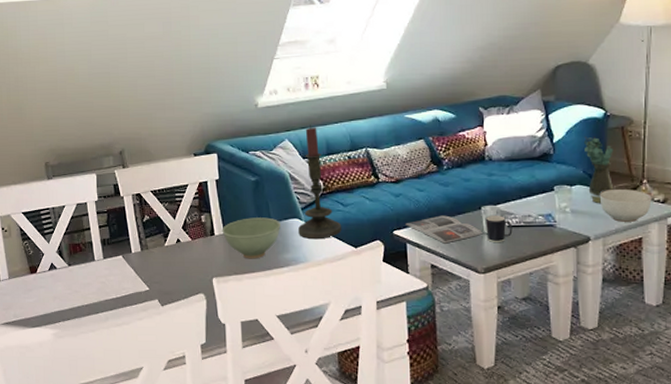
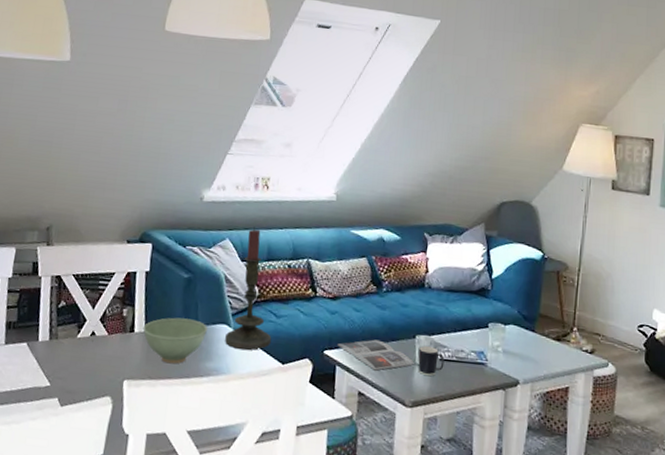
vase: present [583,136,613,203] -> none [520,276,548,346]
bowl: present [599,188,652,222] -> none [531,333,581,370]

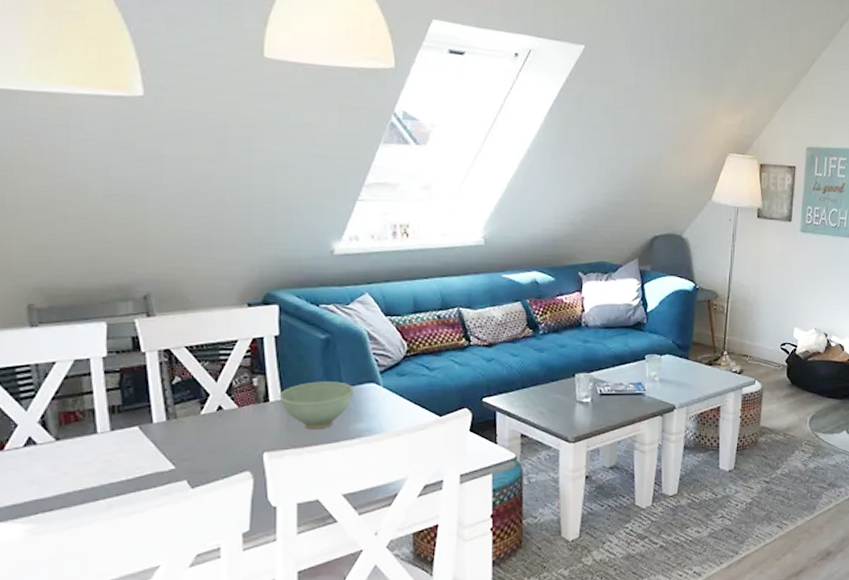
candle: present [225,227,272,350] -> none [375,278,426,406]
magazine: present [337,339,416,371] -> none [496,382,576,412]
mug: present [418,345,445,377] -> none [578,382,604,412]

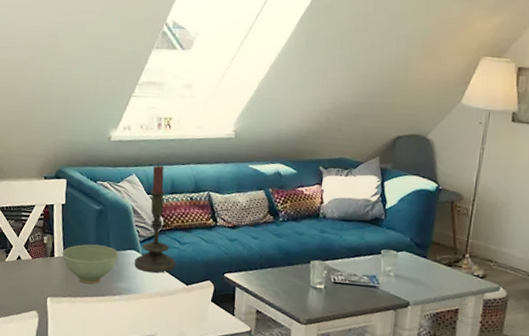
candle: none [375,278,426,406] -> present [134,163,177,273]

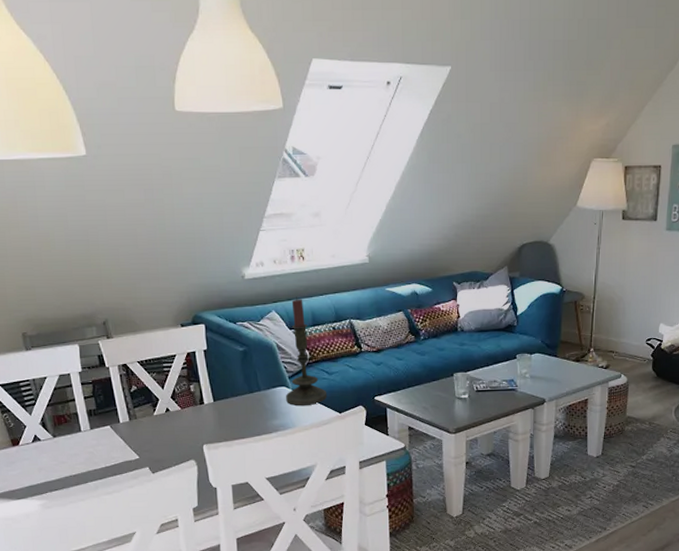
bowl: present [61,244,119,285] -> none [211,386,270,426]

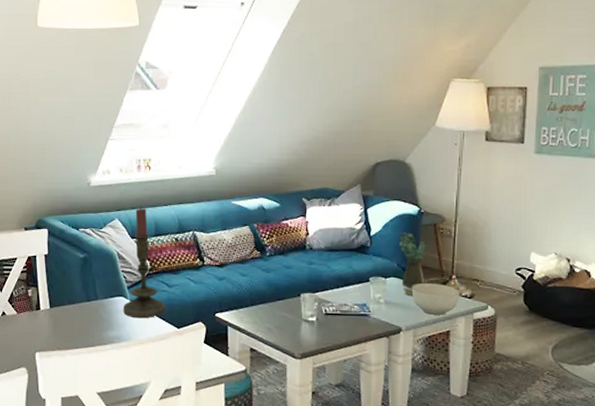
vase: none [542,309,567,369] -> present [398,231,426,296]
bowl: none [554,356,597,386] -> present [411,282,460,315]

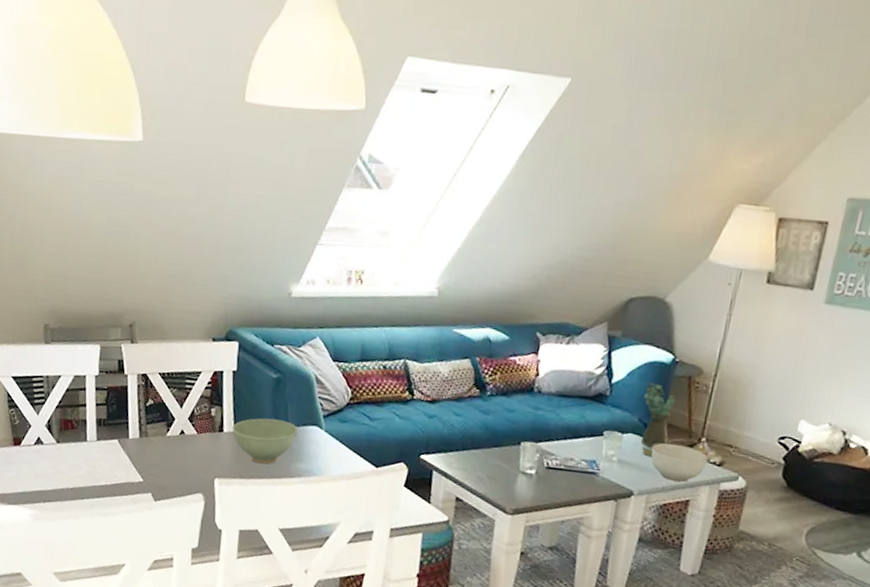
bowl: none [47,294,107,335] -> present [232,418,299,465]
candle: present [123,206,166,318] -> none [316,324,365,453]

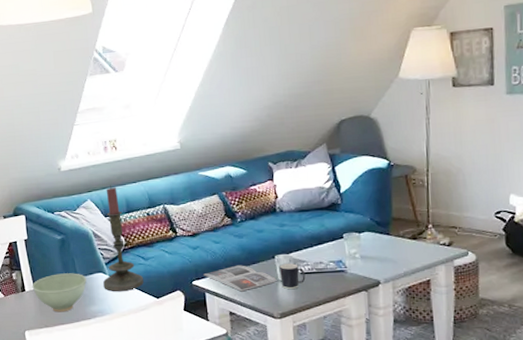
candle: none [316,324,365,453] -> present [103,185,144,291]
magazine: none [435,445,519,477] -> present [204,265,278,292]
mug: none [521,452,552,485] -> present [279,263,306,290]
vase: present [640,381,676,456] -> none [369,185,400,248]
bowl: present [650,442,708,482] -> none [387,233,438,265]

